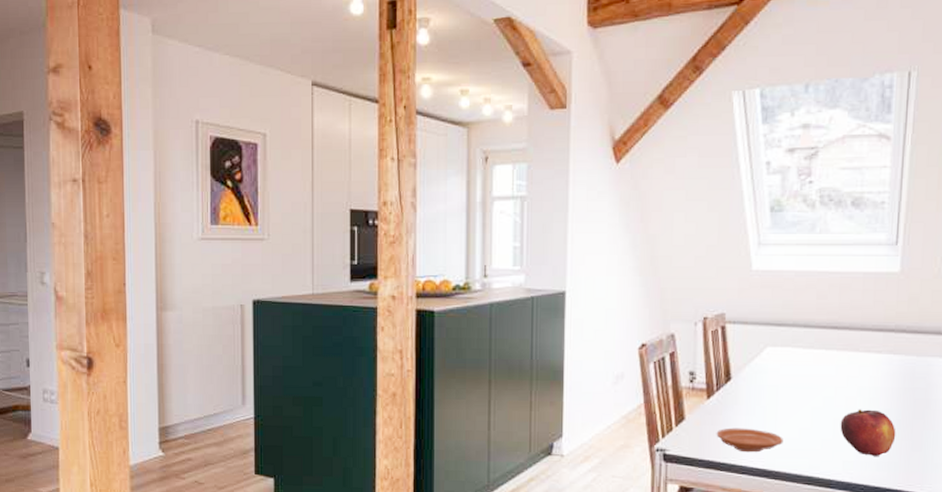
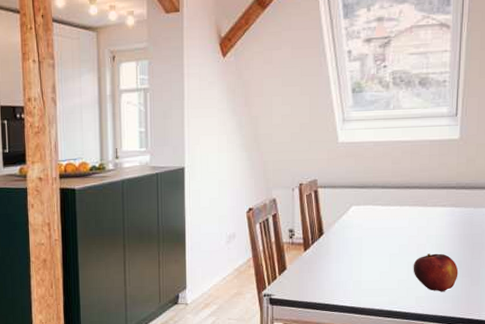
plate: present [716,427,783,453] -> none [312,273,367,294]

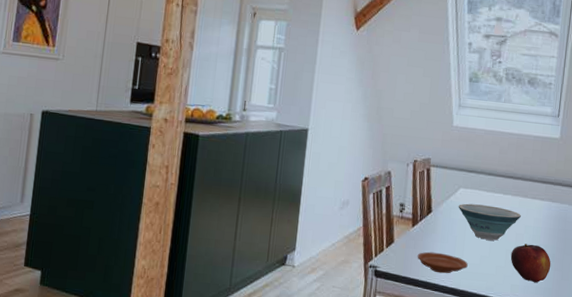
plate: none [312,273,367,294] -> present [417,251,468,274]
bowl: none [351,219,422,255] -> present [458,203,522,241]

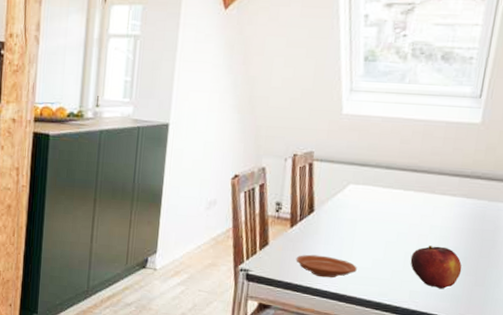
bowl: present [458,203,522,241] -> none [346,201,427,242]

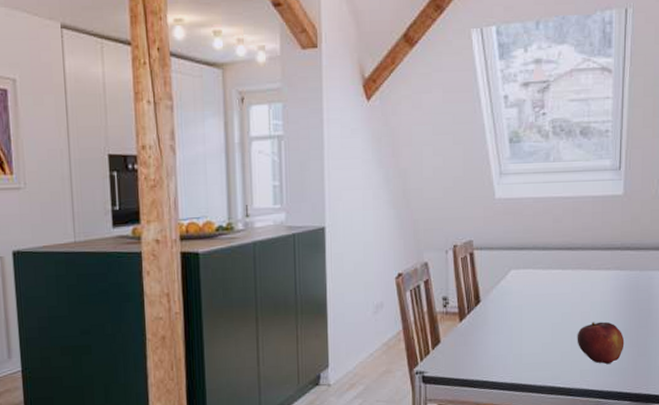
plate: present [295,254,357,278] -> none [469,346,528,369]

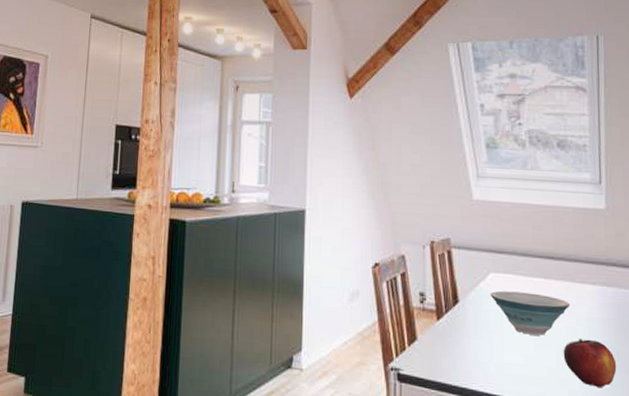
bowl: none [510,284,586,324] -> present [490,290,571,336]

